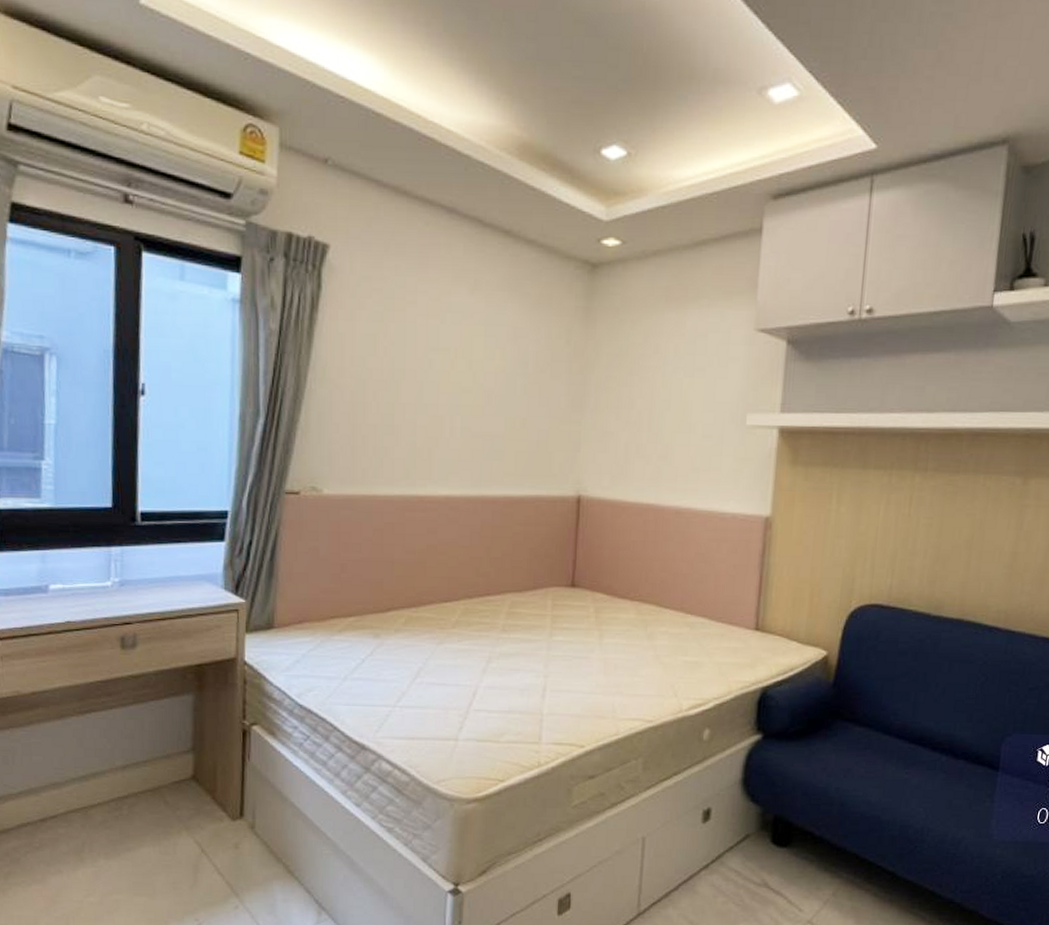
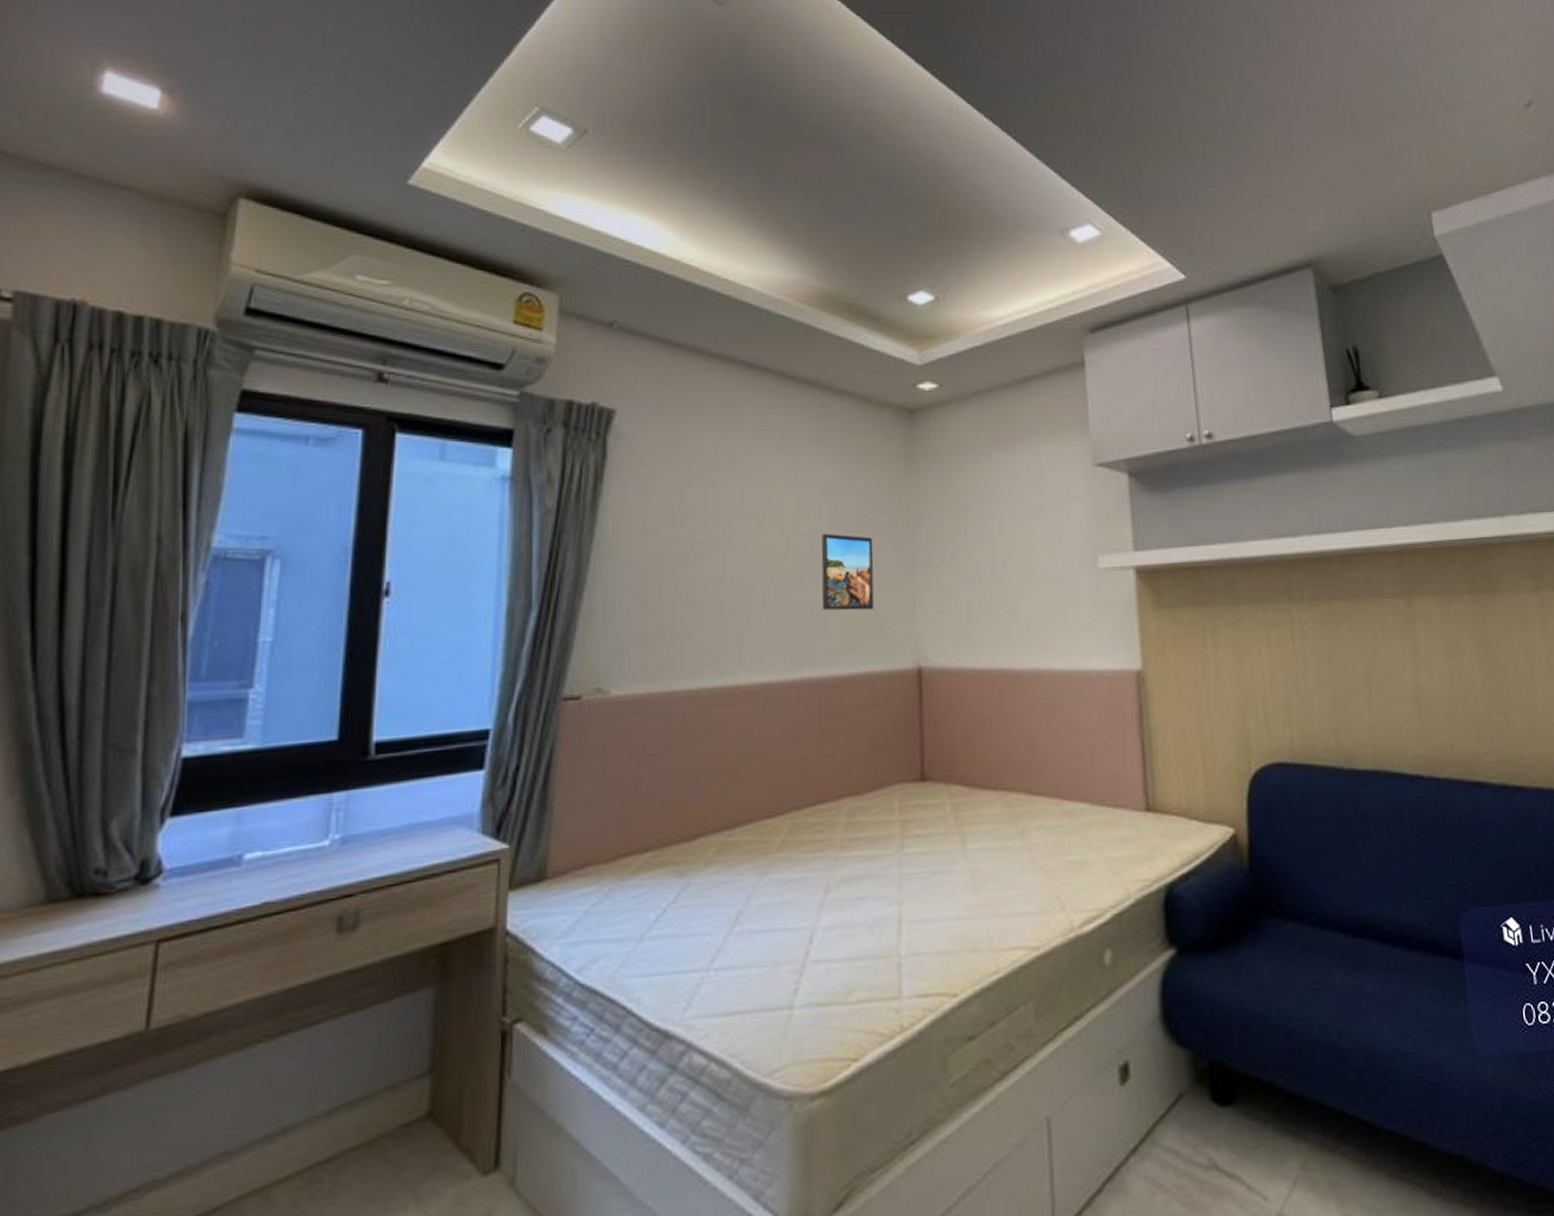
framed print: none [500,374,549,443] -> present [821,534,875,611]

